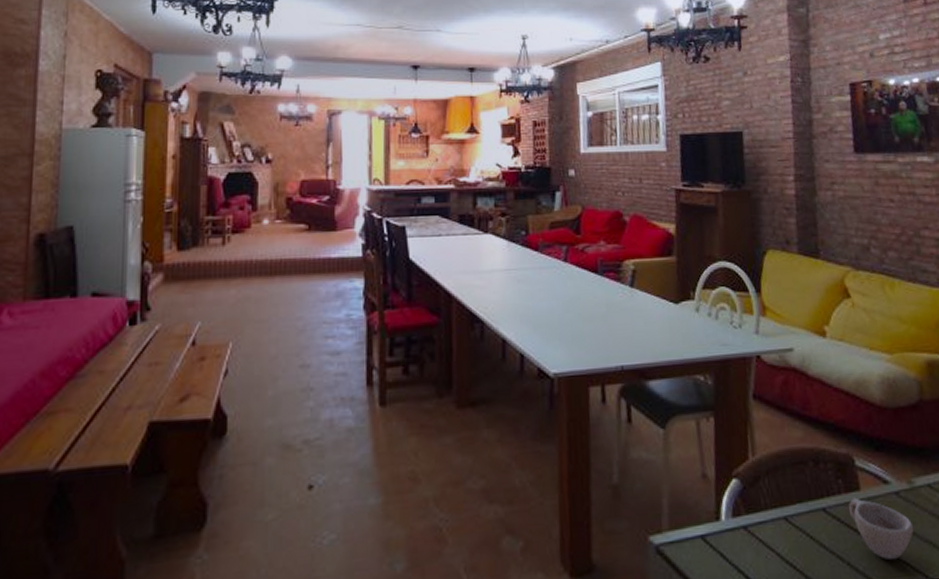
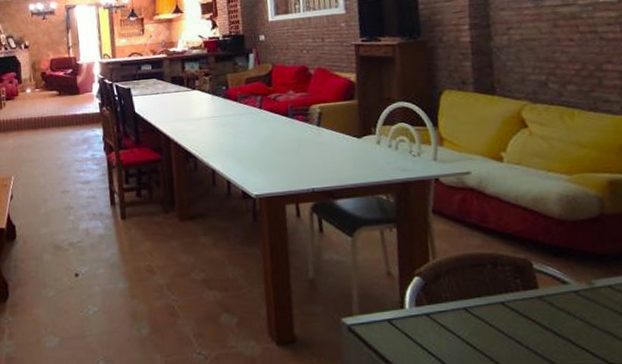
cup: present [849,497,914,561] -> none [527,294,594,347]

